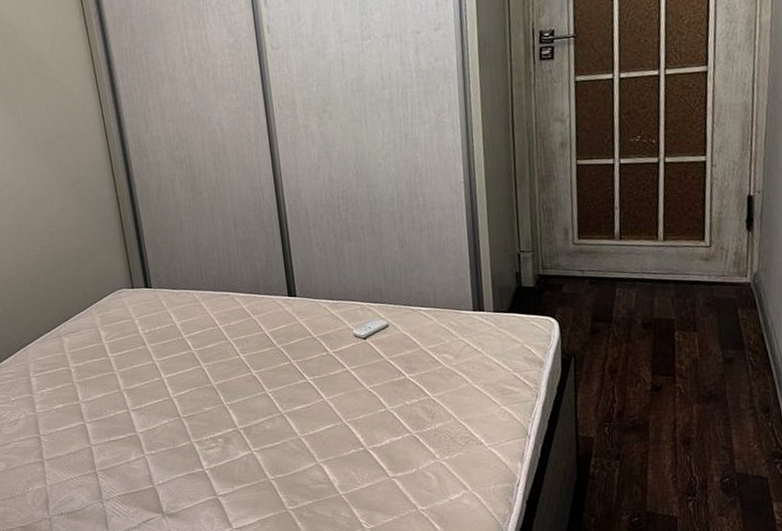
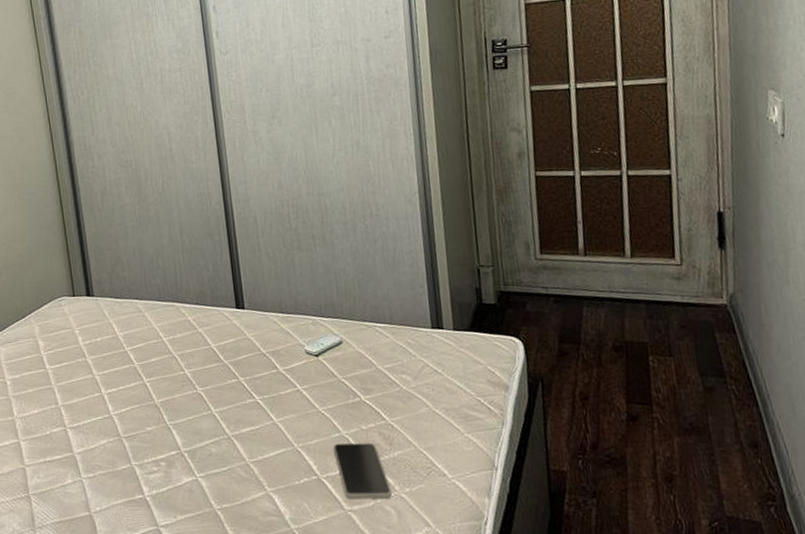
mobile phone: none [379,416,433,468] -> present [333,443,392,500]

